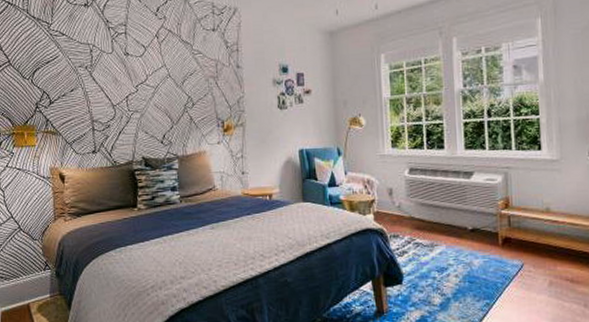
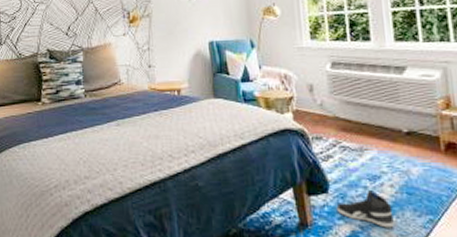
sneaker: none [409,280,457,312] -> present [336,190,394,228]

